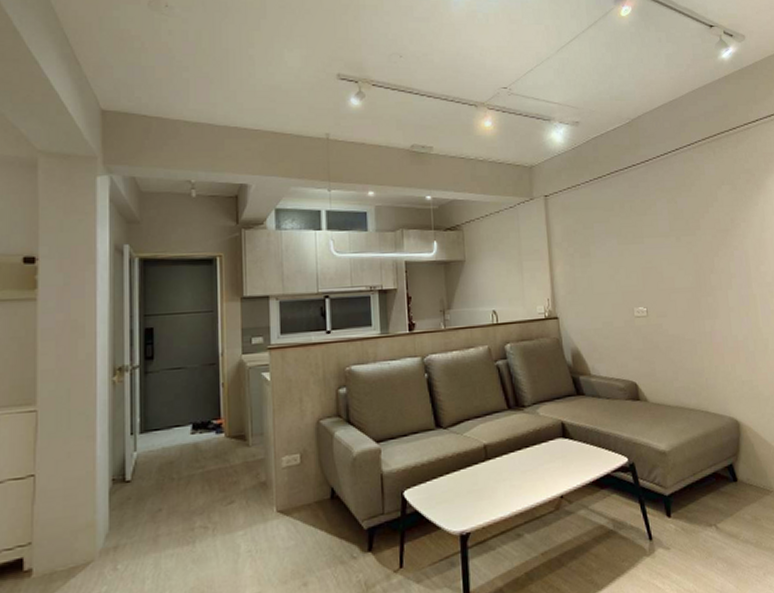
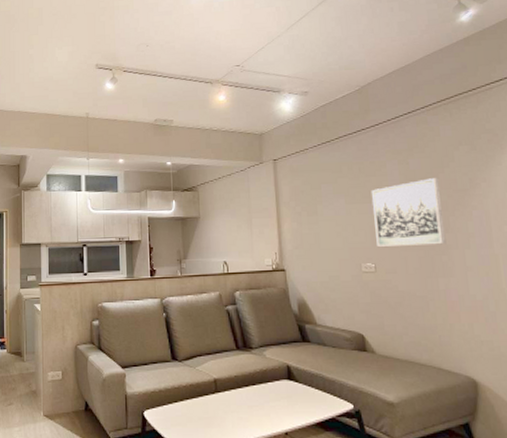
wall art: none [642,218,711,289] -> present [370,178,446,247]

